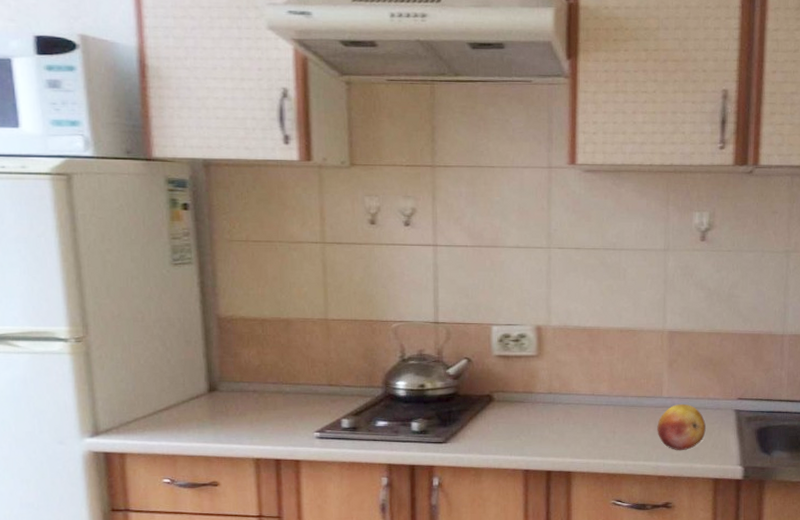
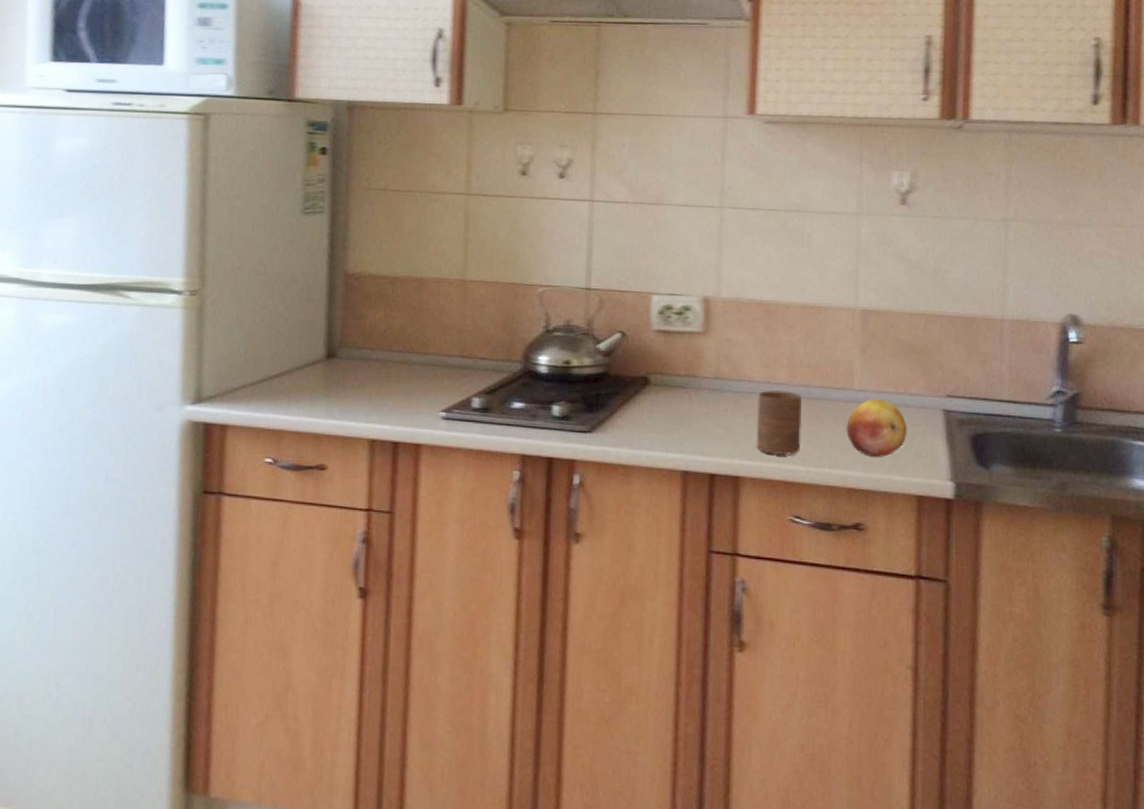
cup: none [584,401,621,454] -> present [757,390,802,456]

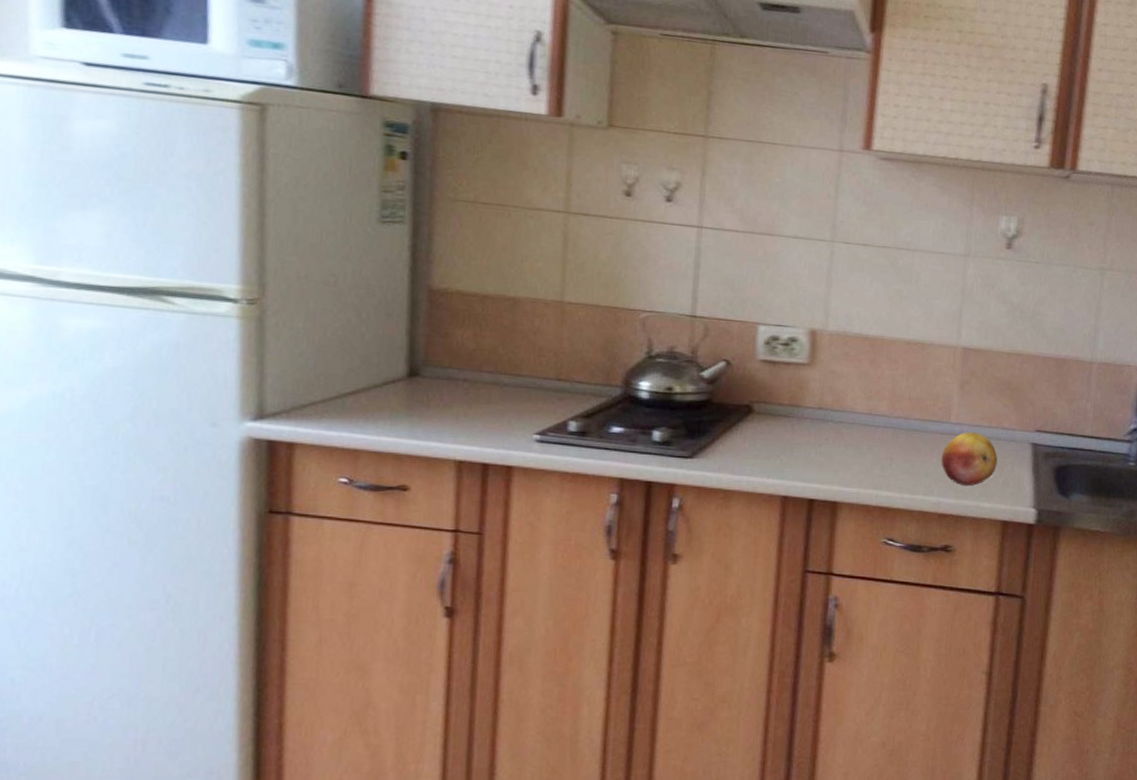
cup: present [757,390,802,456] -> none [855,421,901,484]

